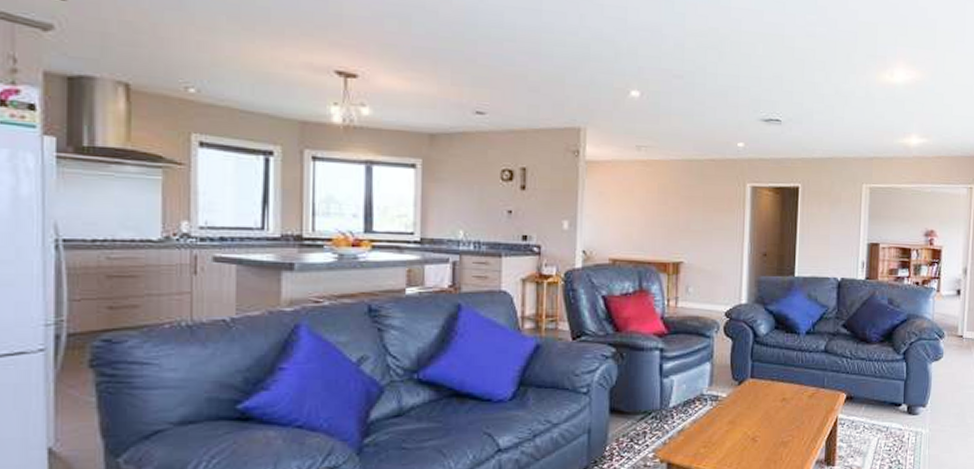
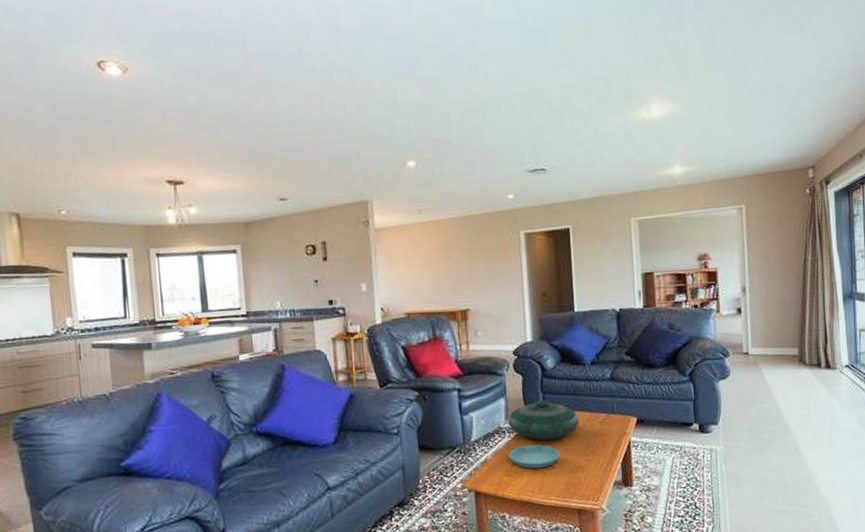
saucer: none [708,416,763,442] -> present [508,444,560,469]
decorative bowl: none [712,368,787,412] -> present [508,400,579,441]

